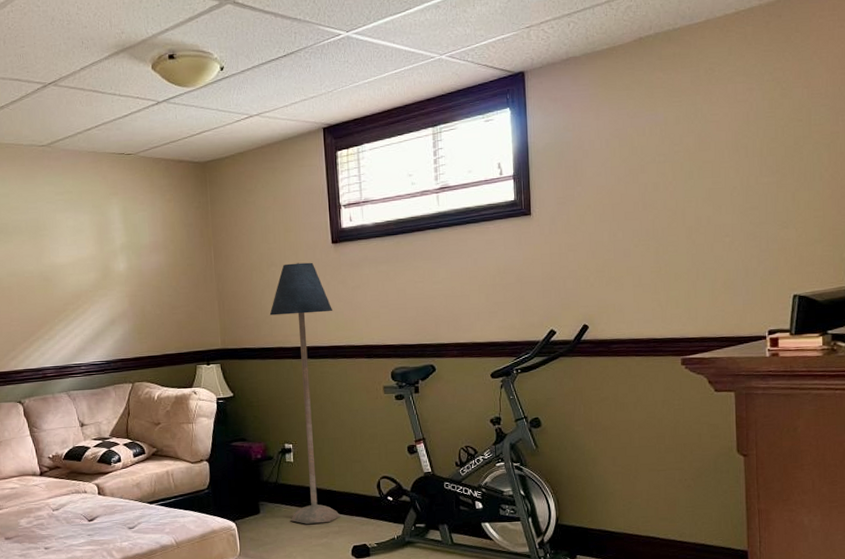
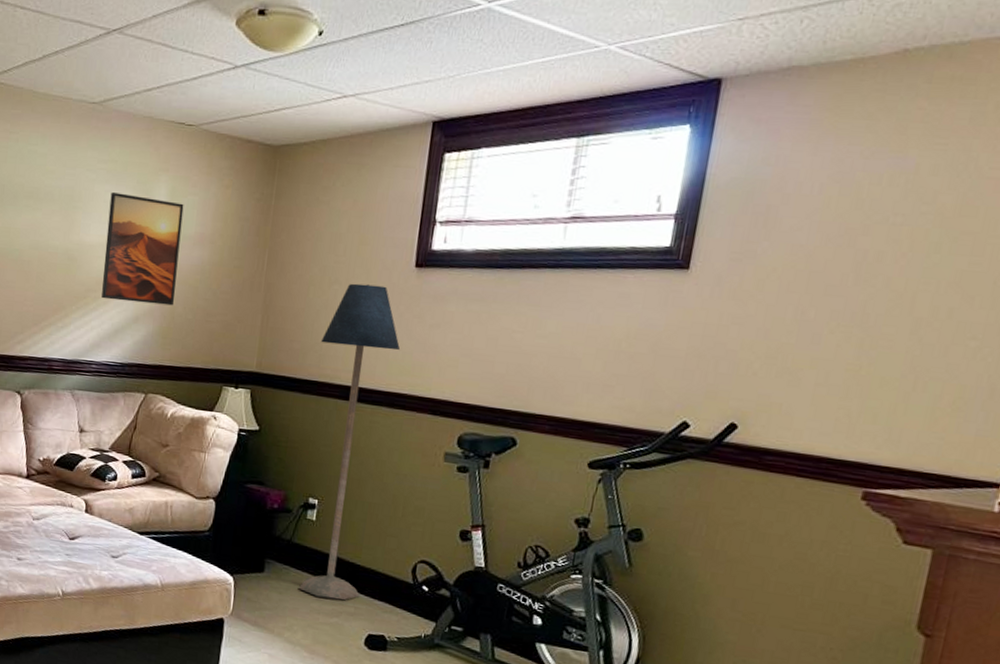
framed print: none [71,218,143,309] -> present [101,192,184,306]

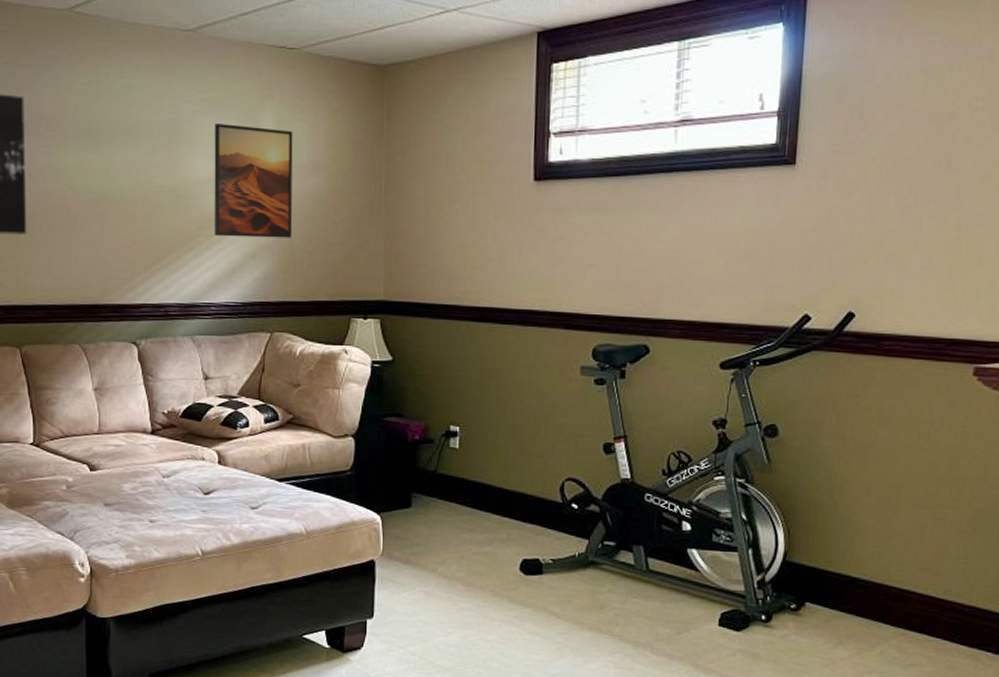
floor lamp: present [299,283,401,601] -> none [446,201,528,528]

